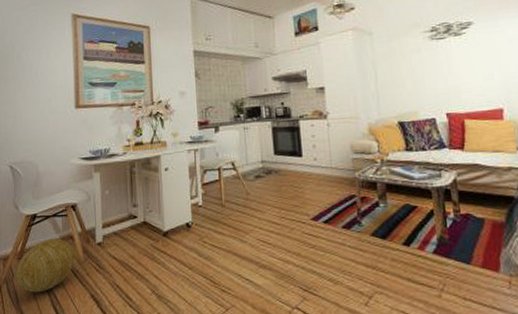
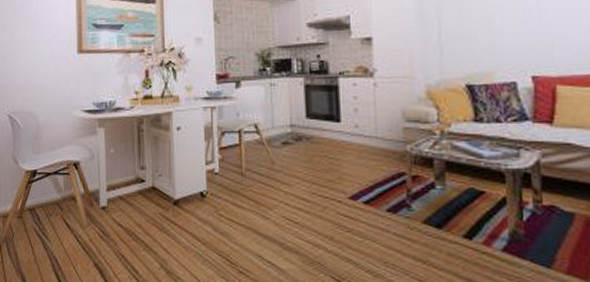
decorative ball: present [16,238,75,293] -> none [16,198,77,256]

